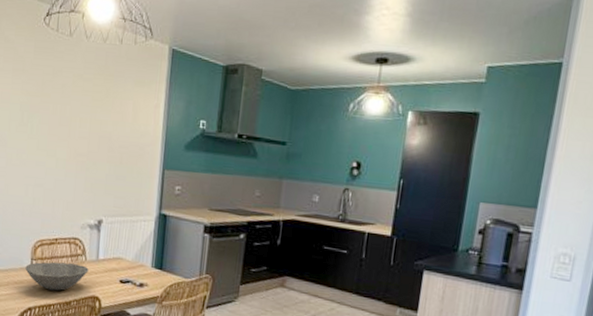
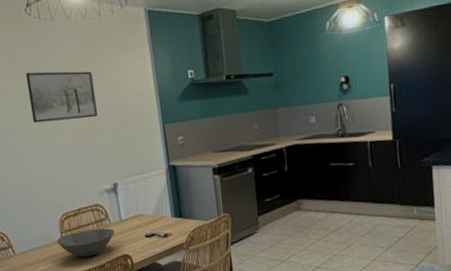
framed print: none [27,85,101,147] -> present [25,71,98,123]

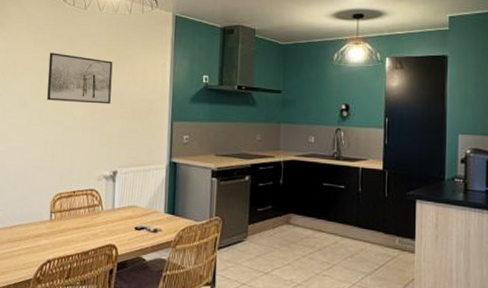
bowl: present [57,228,115,258] -> none [45,213,105,242]

